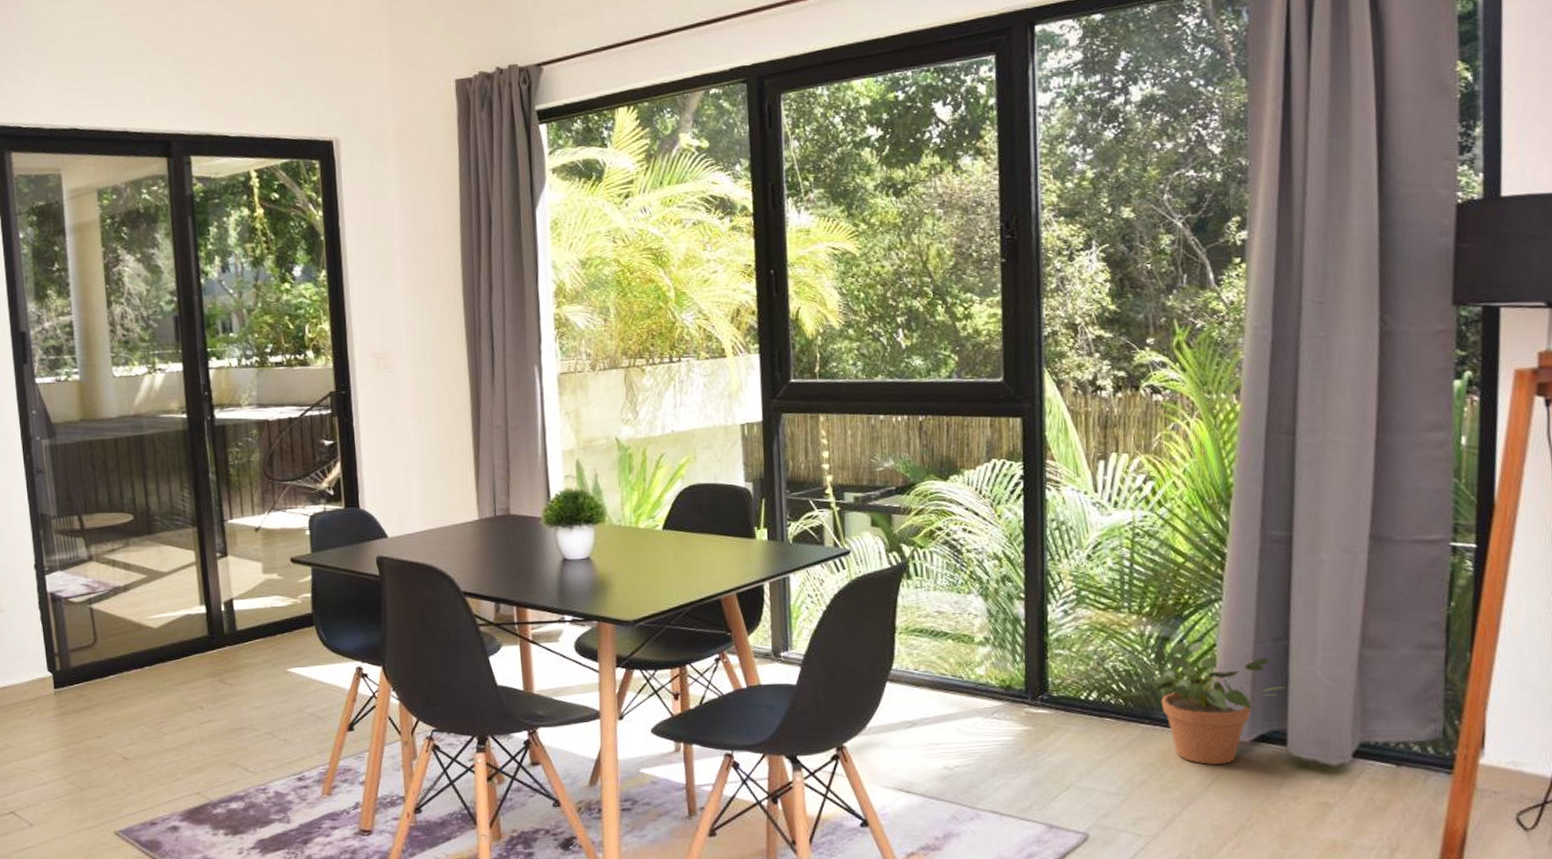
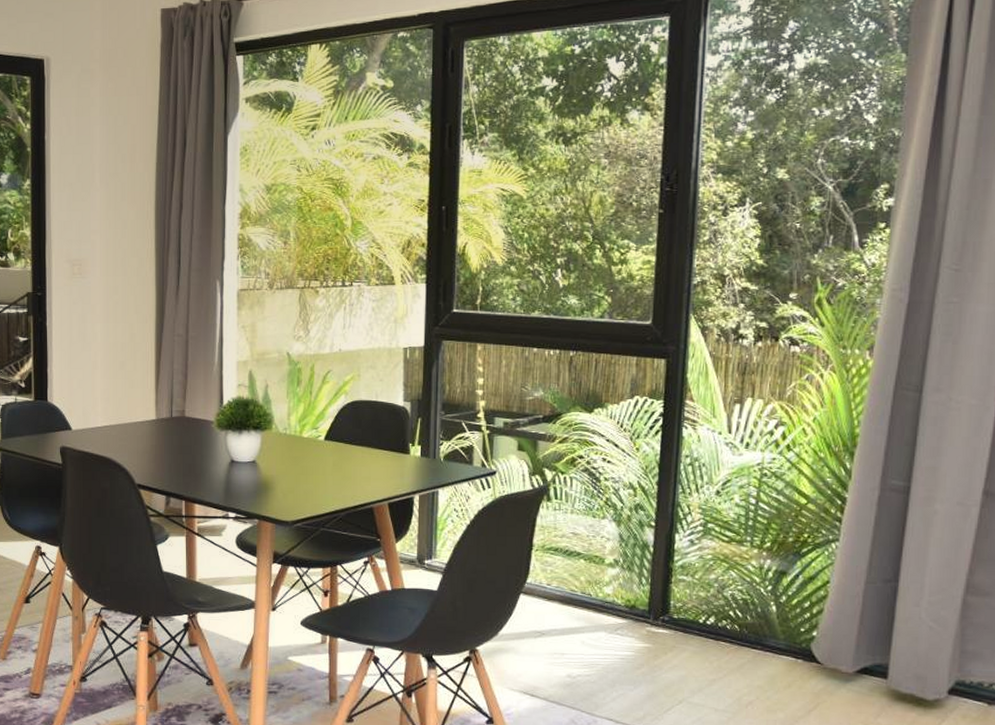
potted plant: present [1143,640,1286,765] -> none [758,576,892,692]

